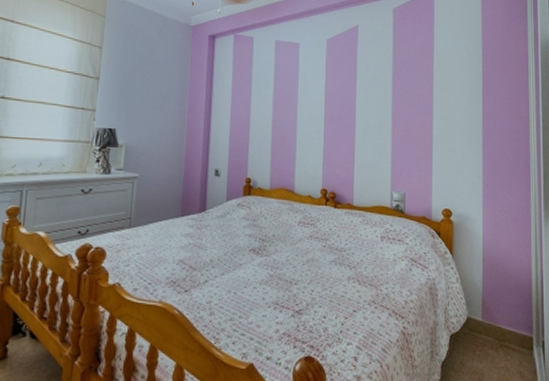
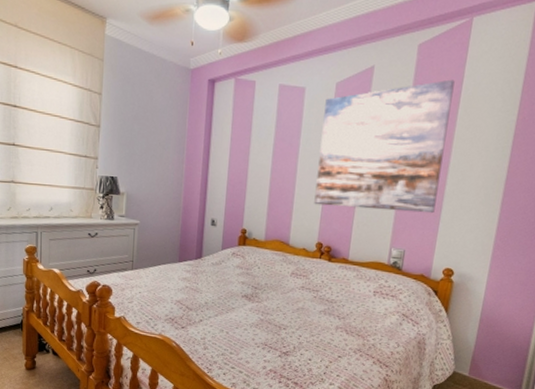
wall art: none [315,37,427,156] -> present [314,79,455,214]

